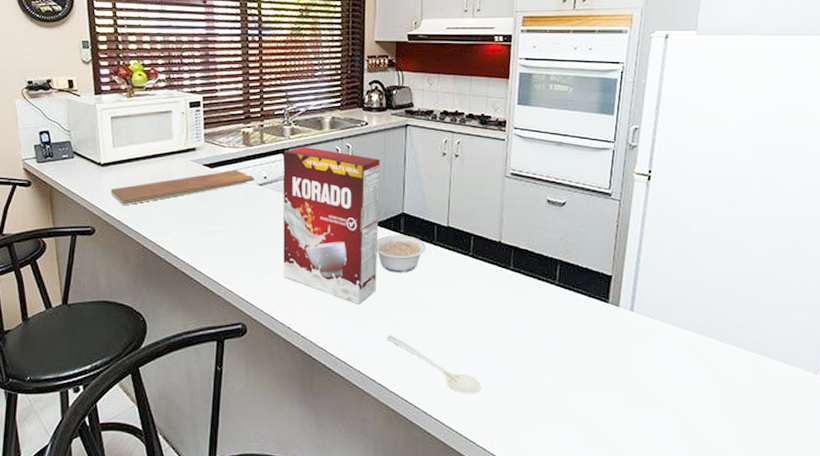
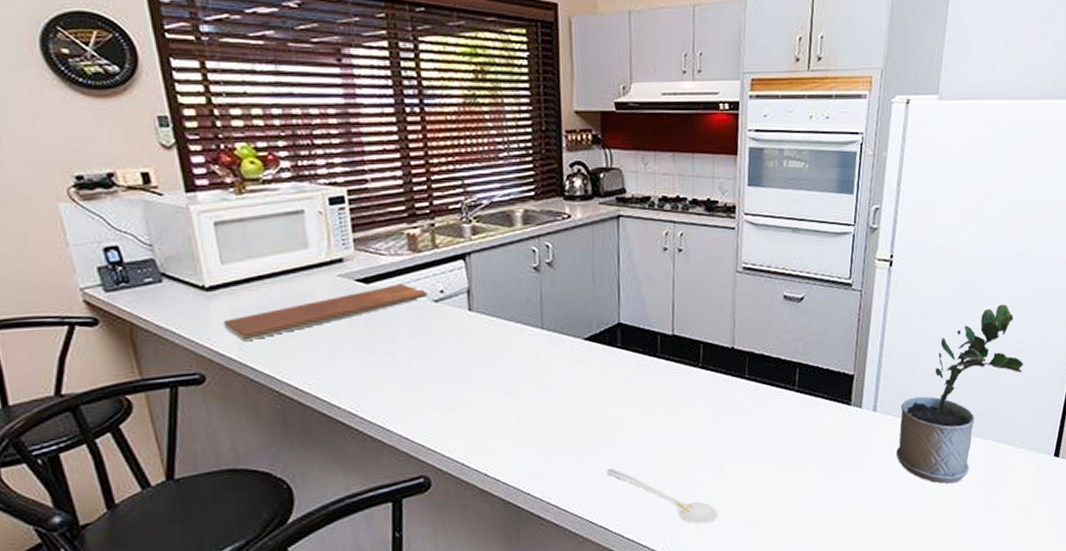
cereal box: present [283,146,380,304] -> none [464,248,591,437]
legume: present [376,235,426,273] -> none [588,349,648,395]
potted plant: none [653,222,786,387] -> present [897,304,1024,484]

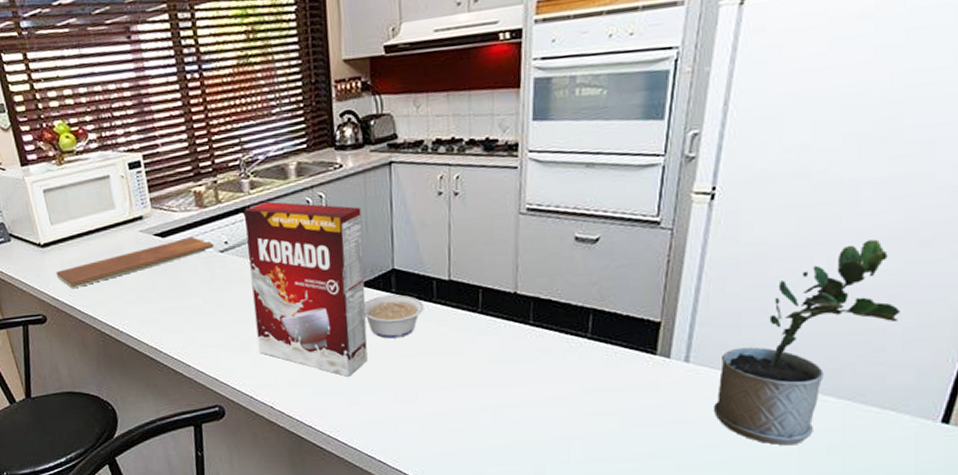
cereal box: none [464,248,591,437] -> present [244,201,368,377]
legume: none [588,349,648,395] -> present [363,294,424,339]
stirrer: present [606,468,717,524] -> none [384,408,499,467]

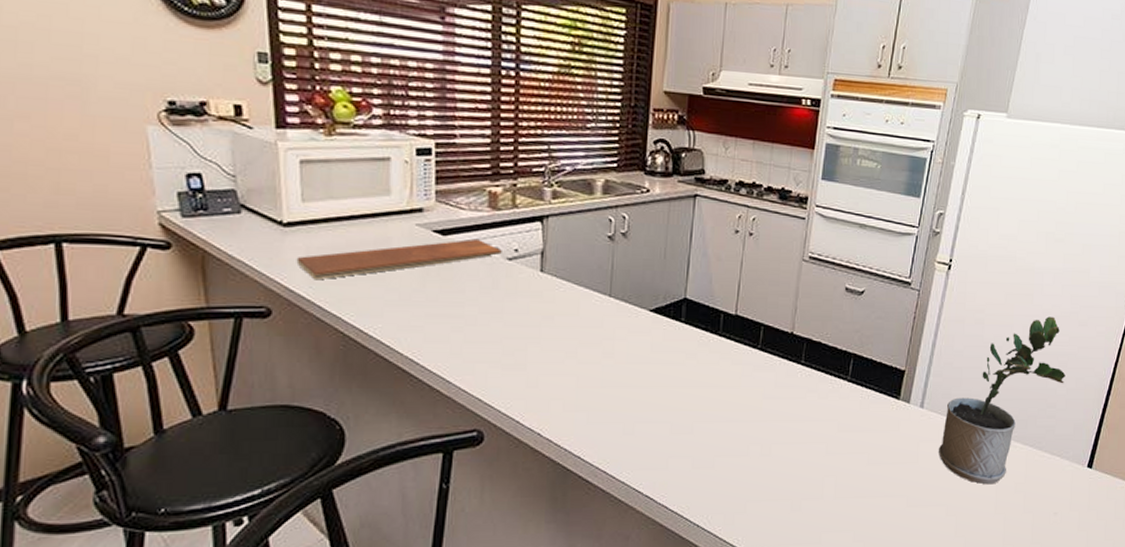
cereal box: present [244,201,368,377] -> none [534,213,662,405]
legume: present [363,294,424,339] -> none [651,324,710,368]

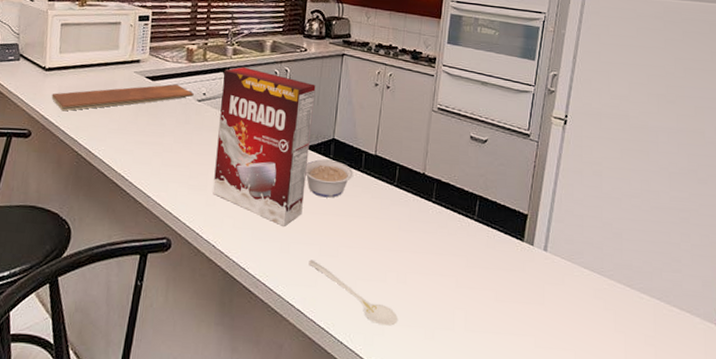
cereal box: none [534,213,662,405] -> present [213,66,316,226]
legume: none [651,324,710,368] -> present [305,159,353,198]
stirrer: none [658,439,761,502] -> present [308,260,397,326]
potted plant: present [939,316,1066,484] -> none [564,172,689,333]

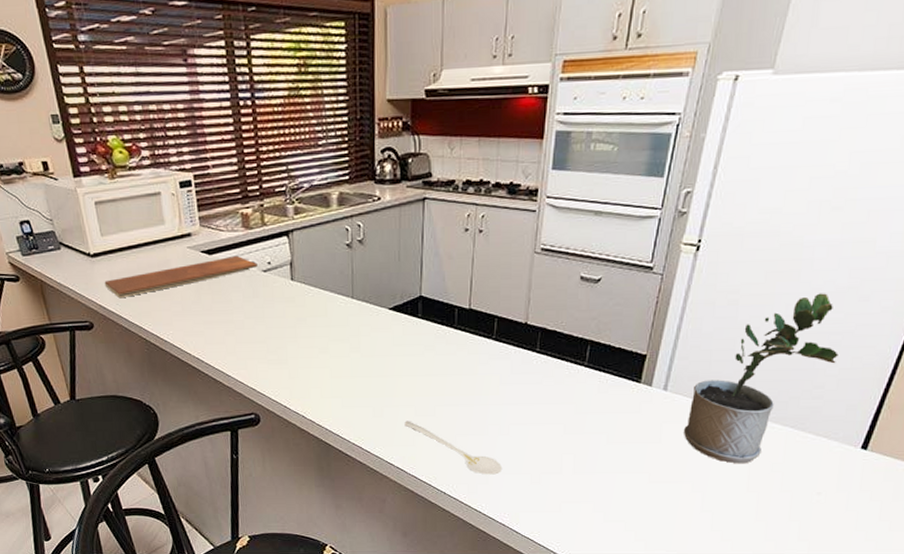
cereal box: present [213,66,316,226] -> none [288,227,395,391]
legume: present [305,159,353,198] -> none [392,319,446,359]
potted plant: none [564,172,689,333] -> present [684,293,839,463]

